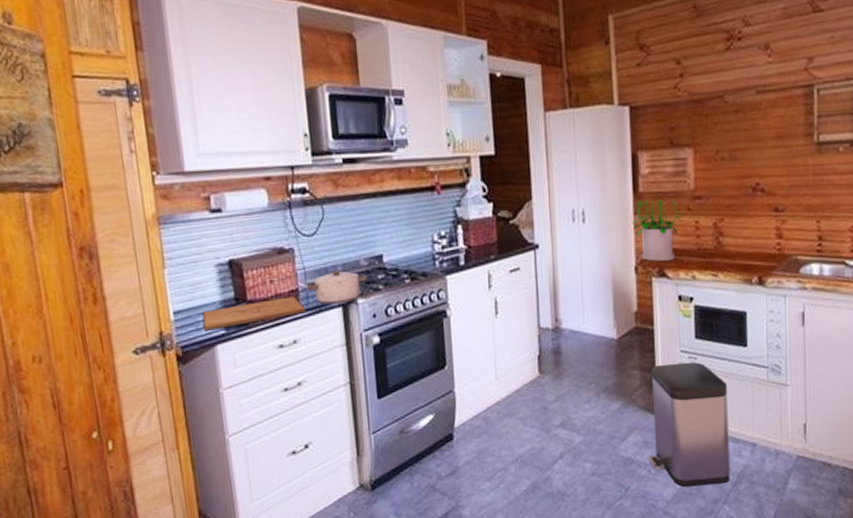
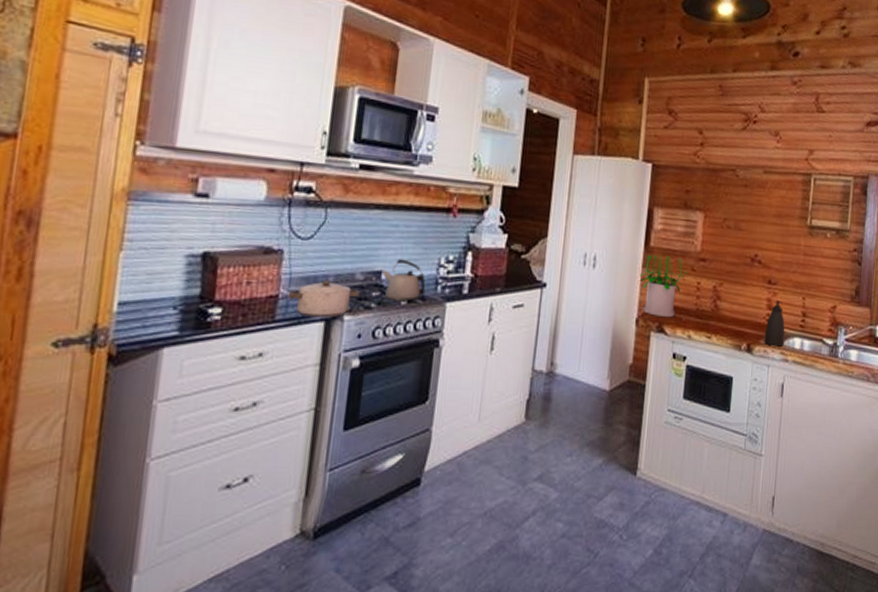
cutting board: present [202,296,306,331] -> none [152,302,282,330]
kettle: none [382,241,425,281] -> present [382,259,426,302]
pedal bin: present [647,362,730,487] -> none [621,423,707,557]
soap dispenser: none [776,227,799,276] -> present [764,300,785,347]

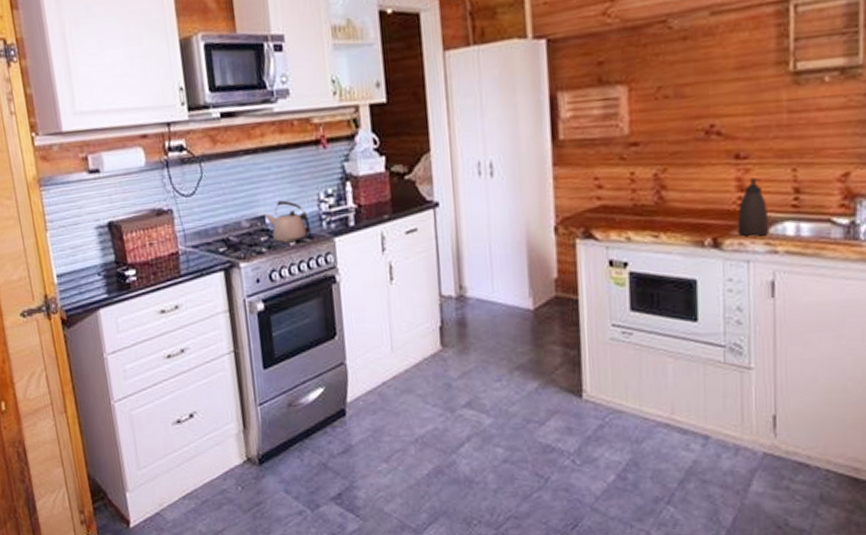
cooking pot: present [287,280,359,318] -> none [186,231,249,269]
potted plant: present [639,254,688,317] -> none [551,147,615,221]

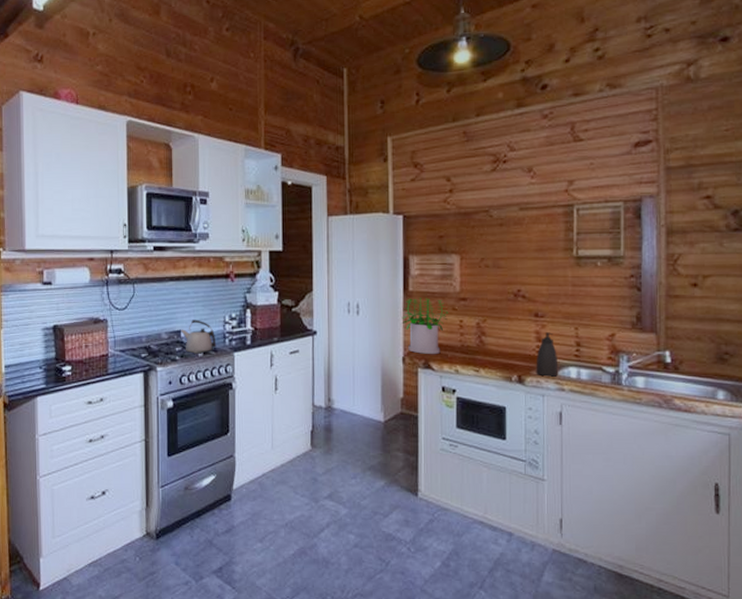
potted plant: none [551,147,615,221] -> present [402,298,449,354]

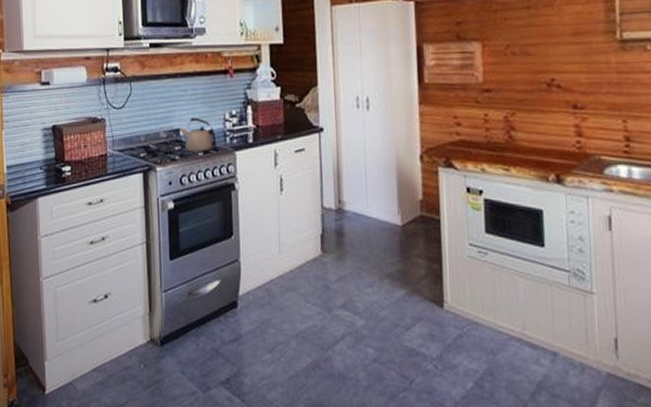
potted plant: present [402,298,449,354] -> none [417,90,471,151]
soap dispenser: present [536,332,558,377] -> none [577,126,604,176]

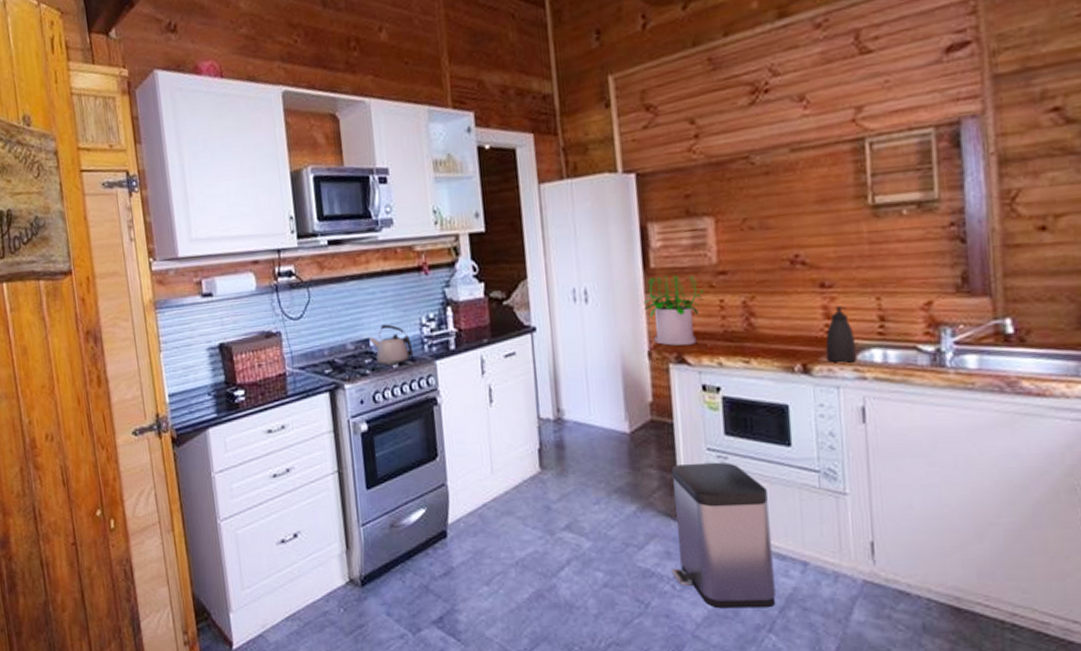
potted plant: none [417,90,471,151] -> present [643,275,705,346]
pedal bin: none [433,257,528,392] -> present [670,463,776,609]
soap dispenser: none [577,126,604,176] -> present [825,306,856,363]

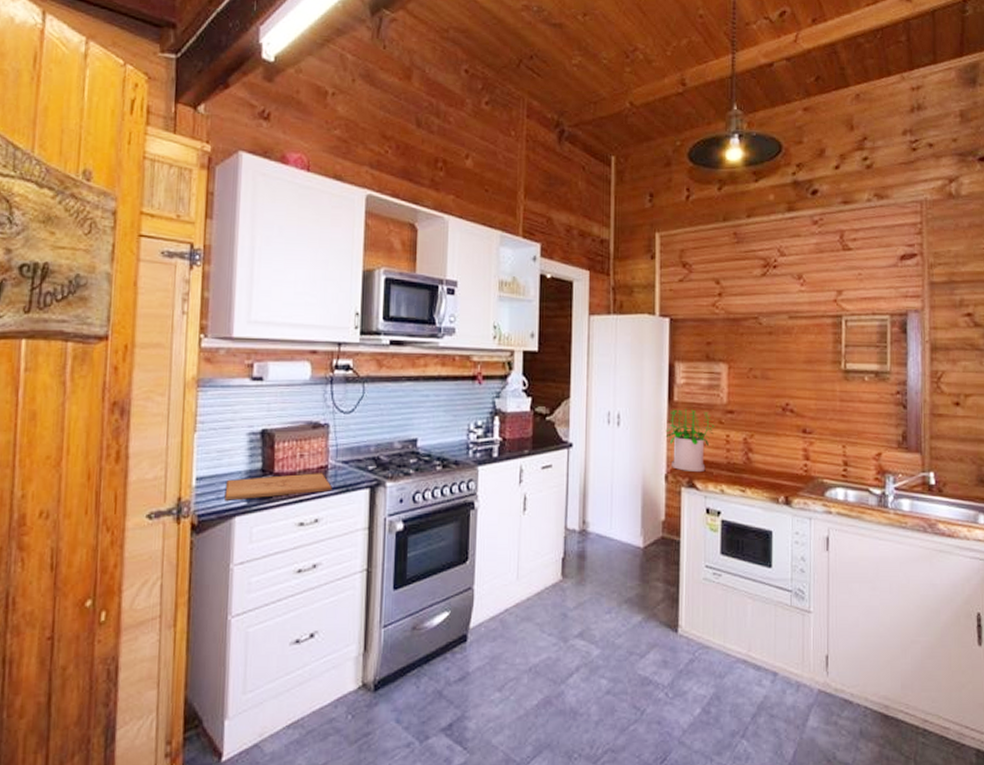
cutting board: none [195,381,293,414] -> present [225,473,332,501]
kettle: present [369,324,414,366] -> none [417,427,458,467]
pedal bin: present [670,463,776,609] -> none [665,580,750,716]
soap dispenser: present [825,306,856,363] -> none [803,450,825,498]

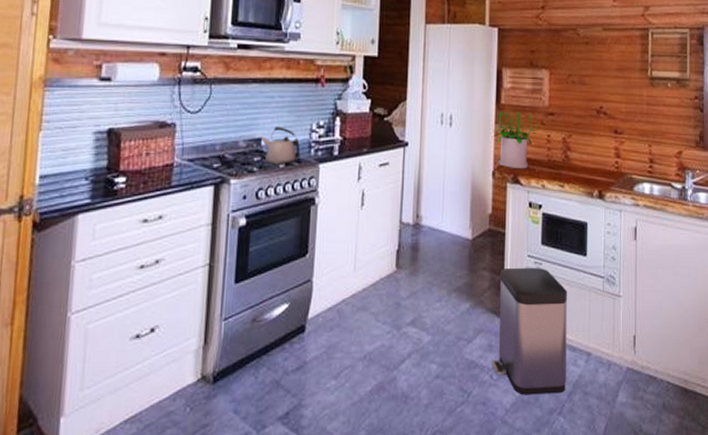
cutting board: present [225,473,332,501] -> none [68,171,177,198]
kettle: none [417,427,458,467] -> present [261,126,301,165]
pedal bin: none [665,580,750,716] -> present [490,268,567,395]

